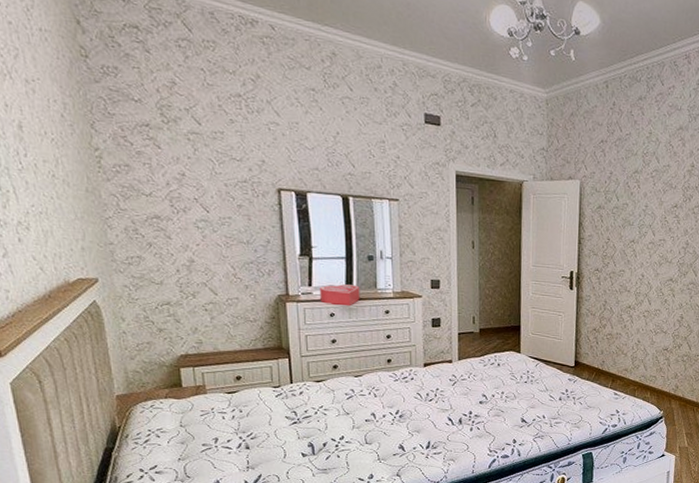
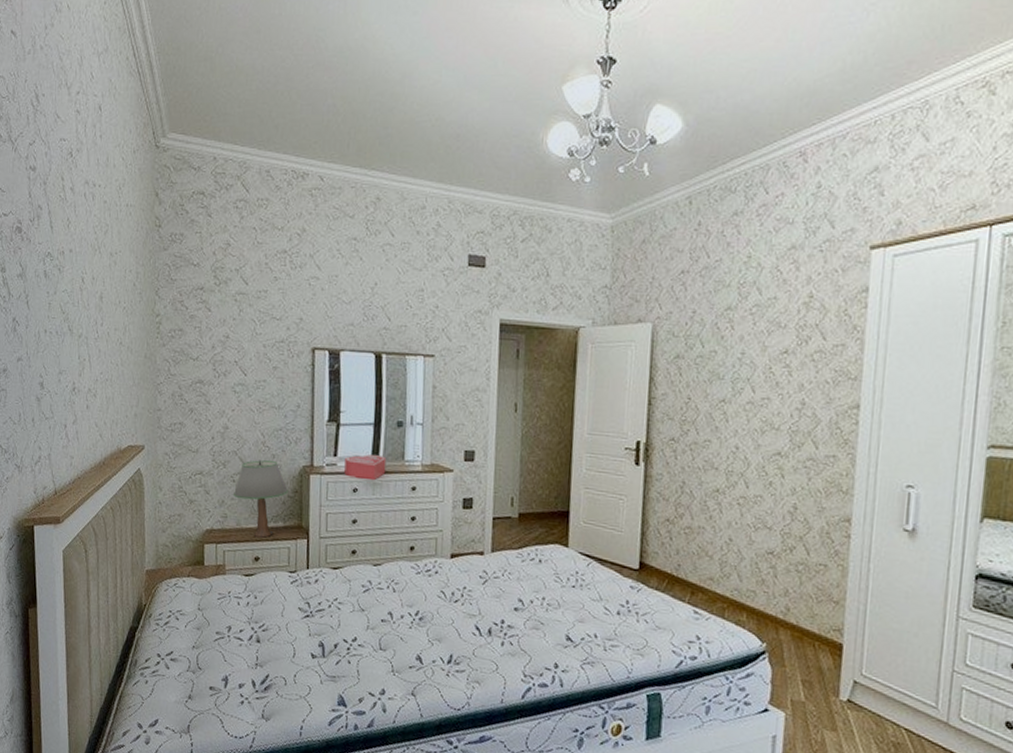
table lamp: none [206,290,266,360] -> present [232,460,289,539]

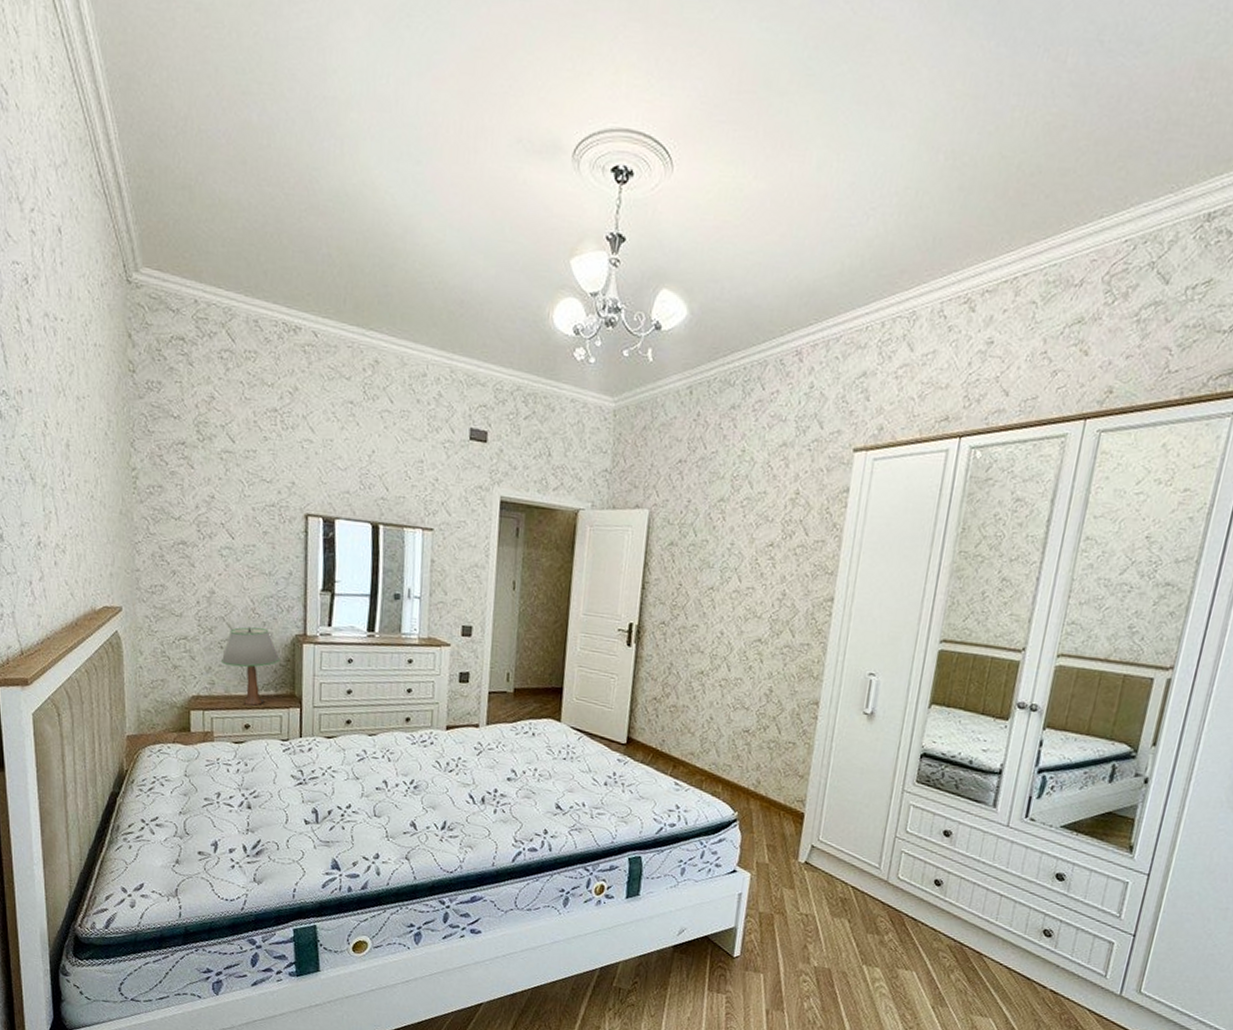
jewelry box: present [344,454,387,481] -> none [339,626,383,652]

